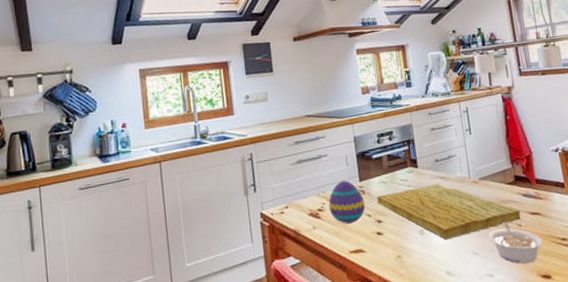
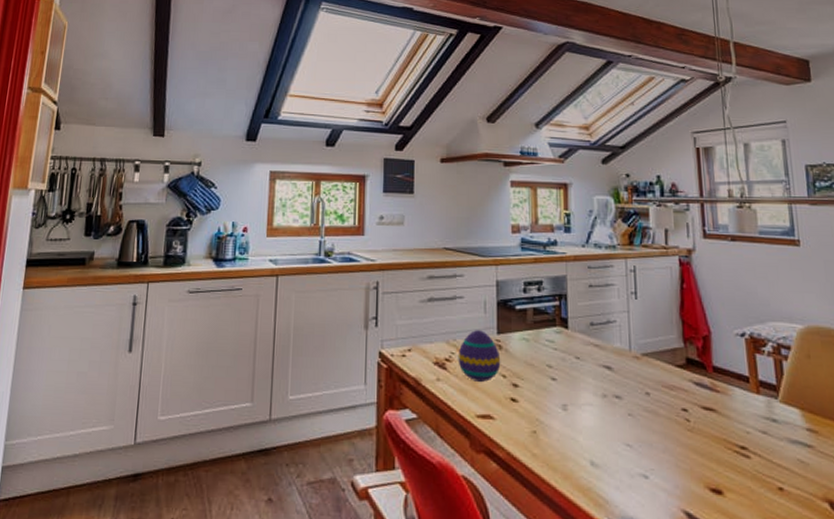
cutting board: present [376,183,521,239] -> none [515,351,691,422]
legume: present [488,222,544,264] -> none [646,413,717,470]

